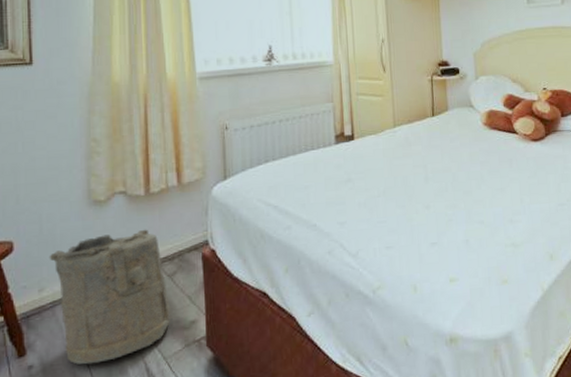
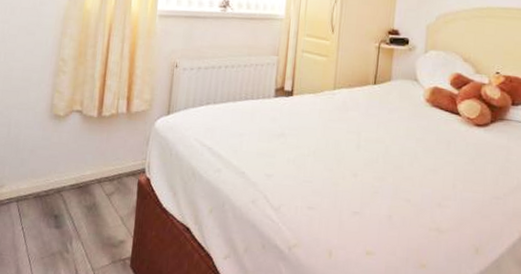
laundry hamper: present [49,229,170,365] -> none [11,147,104,261]

